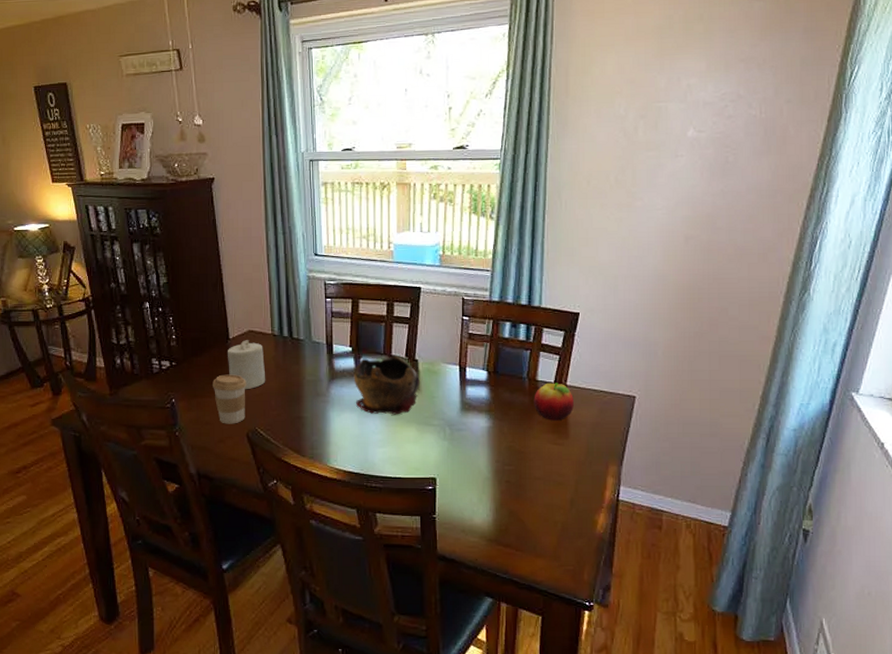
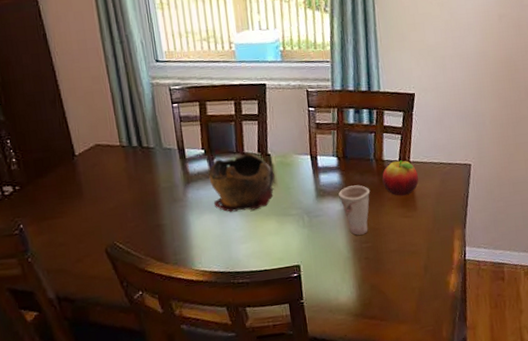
coffee cup: present [213,374,247,424] -> none [62,191,102,243]
candle: present [227,340,266,389] -> none [74,154,119,205]
cup: none [485,403,519,456] -> present [338,185,371,235]

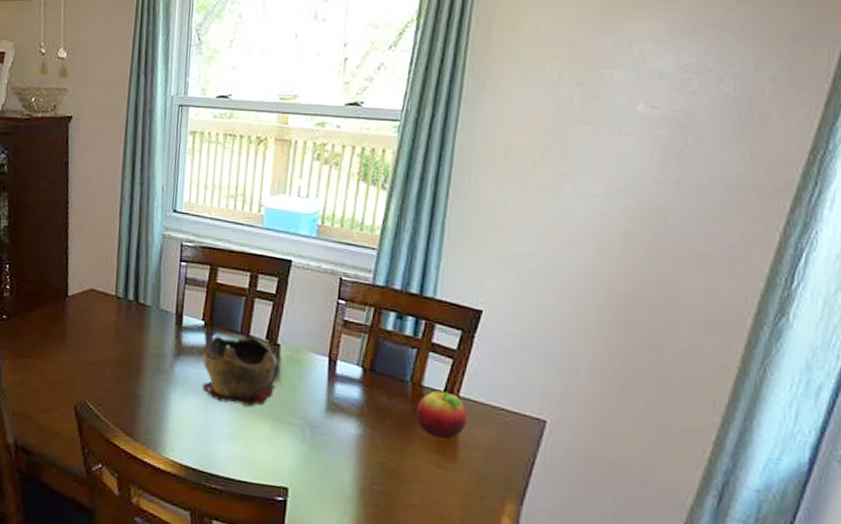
cup: present [338,185,371,235] -> none [355,407,398,473]

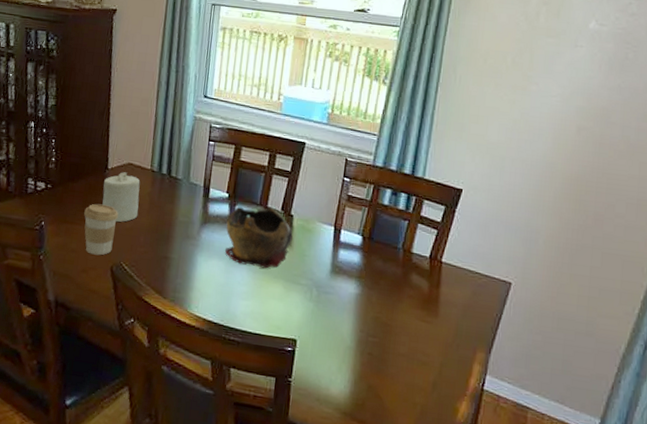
coffee cup: none [43,335,82,393] -> present [84,203,119,256]
candle: none [63,299,105,356] -> present [102,172,141,222]
fruit: present [416,390,467,439] -> none [406,256,448,298]

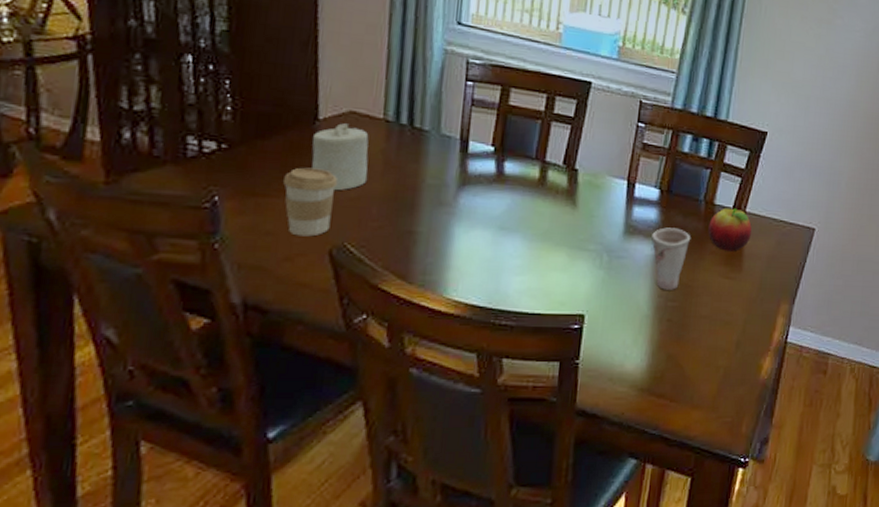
decorative bowl: present [224,206,293,269] -> none [491,162,578,236]
cup: none [355,270,391,327] -> present [652,227,691,290]
fruit: none [406,256,448,298] -> present [708,208,752,251]

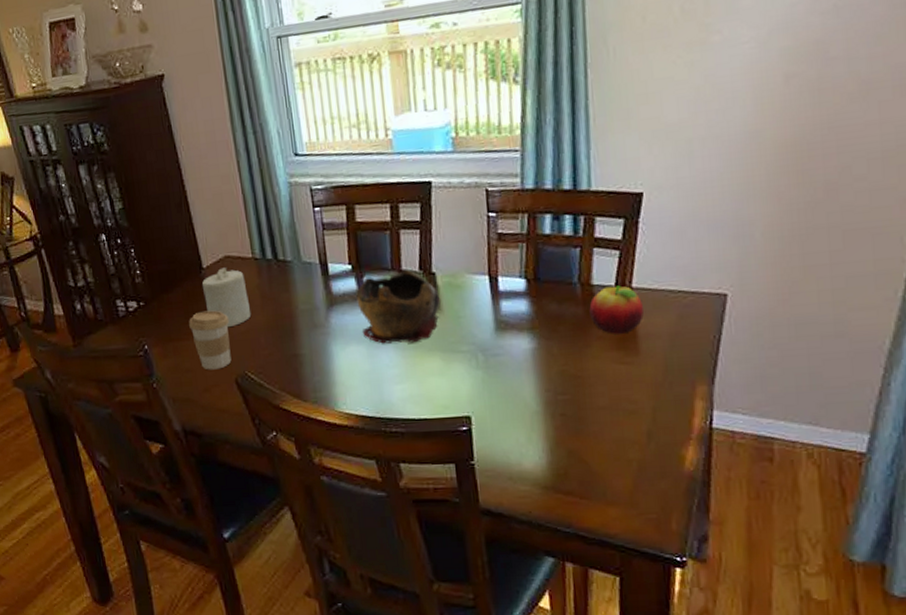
decorative bowl: none [491,162,578,236] -> present [356,270,441,344]
cup: present [652,227,691,290] -> none [526,317,572,383]

